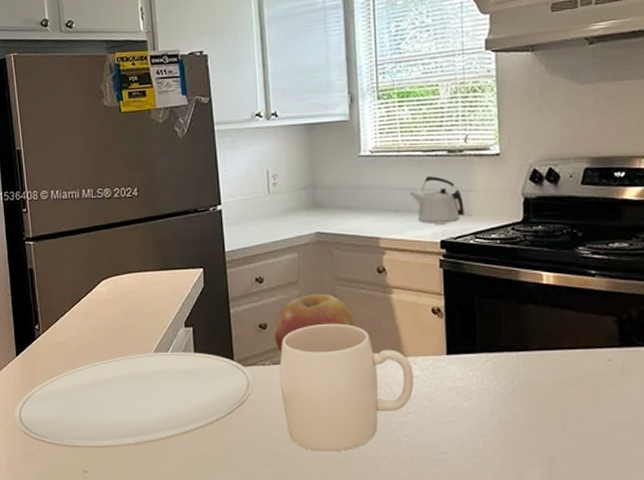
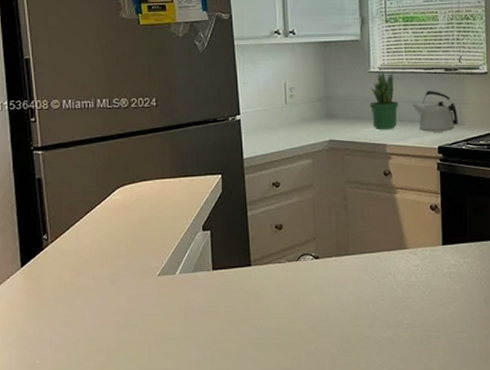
plate: present [14,351,254,449] -> none [17,254,269,356]
fruit: present [274,293,356,353] -> none [289,195,365,250]
mug: present [279,323,414,452] -> none [294,221,414,338]
planter: none [360,154,394,222] -> present [369,71,399,131]

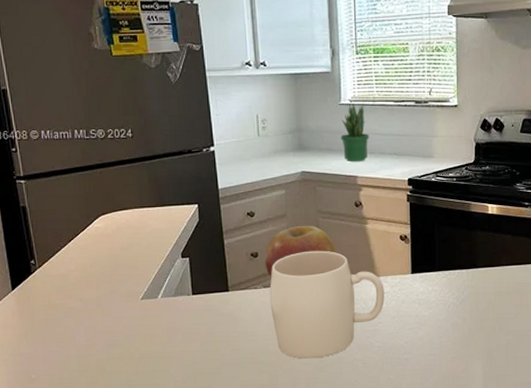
fruit: none [289,195,365,250] -> present [264,225,337,277]
mug: none [294,221,414,338] -> present [269,250,385,359]
kettle: present [412,91,458,134] -> none [382,123,428,166]

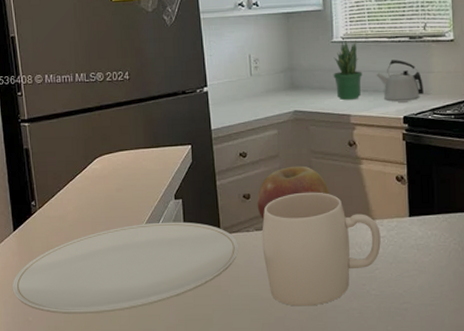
plate: none [12,279,247,372] -> present [12,222,239,315]
kettle: none [382,123,428,166] -> present [376,60,424,104]

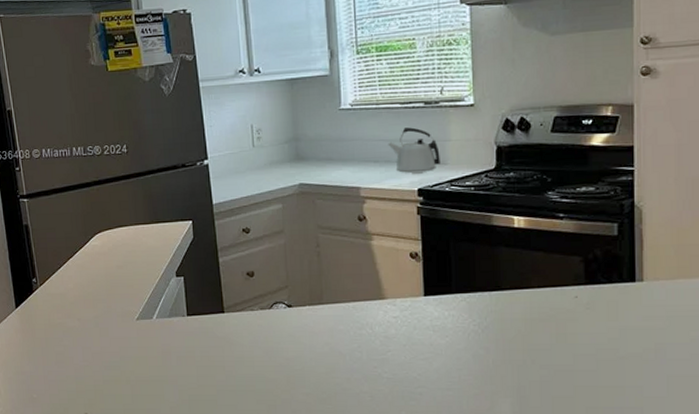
plate: present [12,222,239,315] -> none [16,300,243,393]
fruit: present [257,165,330,220] -> none [261,242,339,298]
mug: present [262,192,381,307] -> none [266,269,394,389]
planter: present [333,40,363,101] -> none [341,107,373,173]

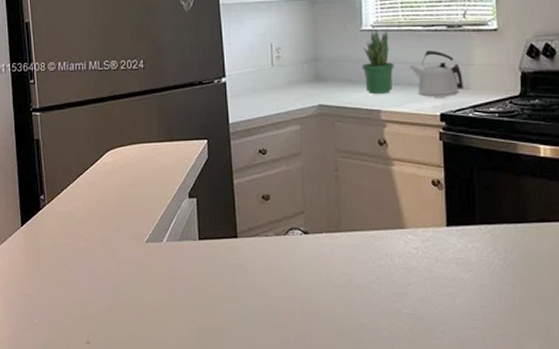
planter: none [341,107,373,173] -> present [362,29,394,95]

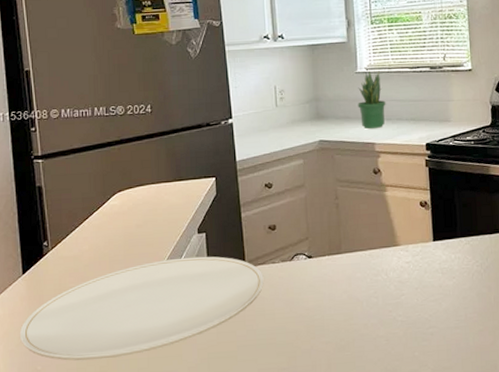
plate: none [17,222,256,320] -> present [19,256,264,361]
kettle: present [409,50,463,99] -> none [399,89,445,131]

